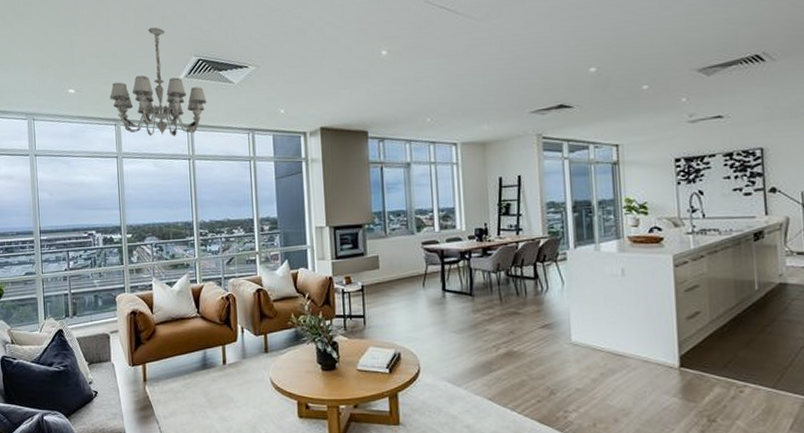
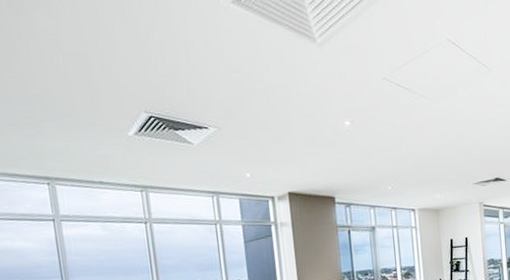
chandelier: present [109,27,207,136] -> none [38,77,163,198]

